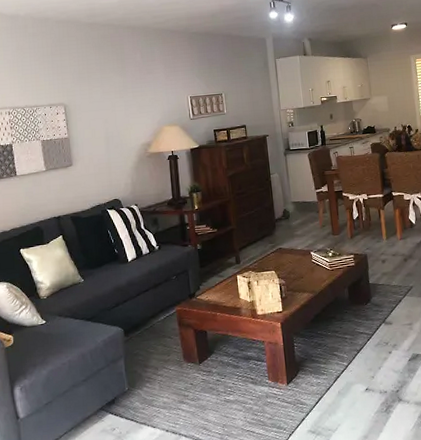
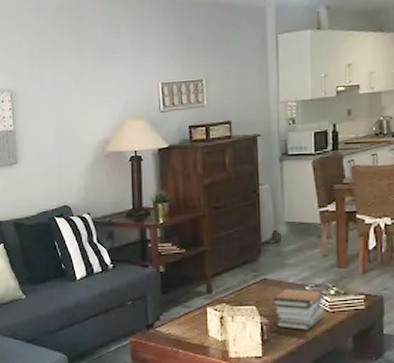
book stack: none [286,252,327,287] -> present [272,286,326,330]

